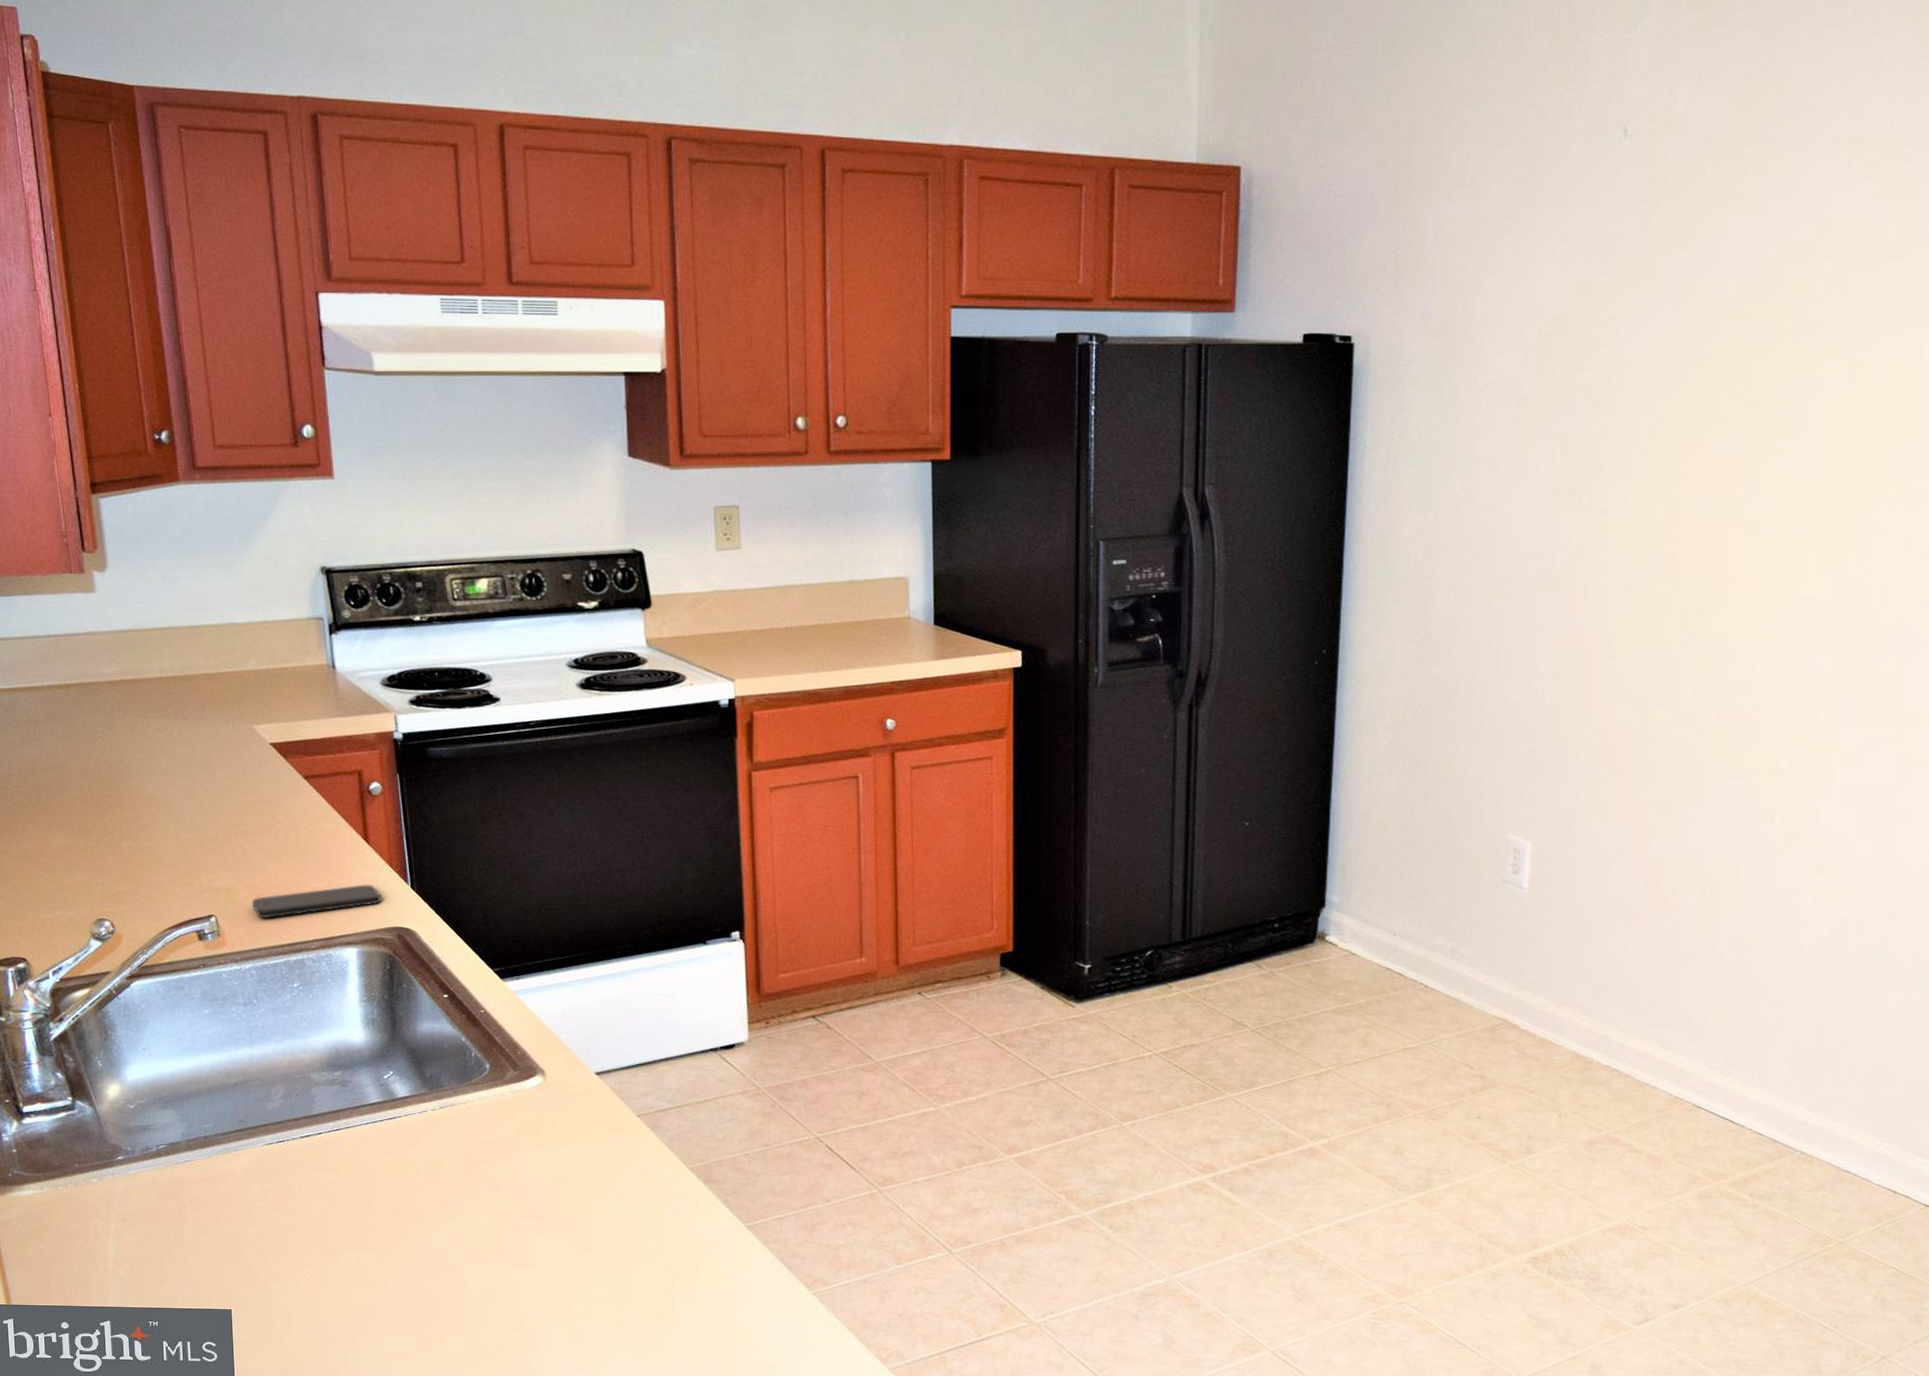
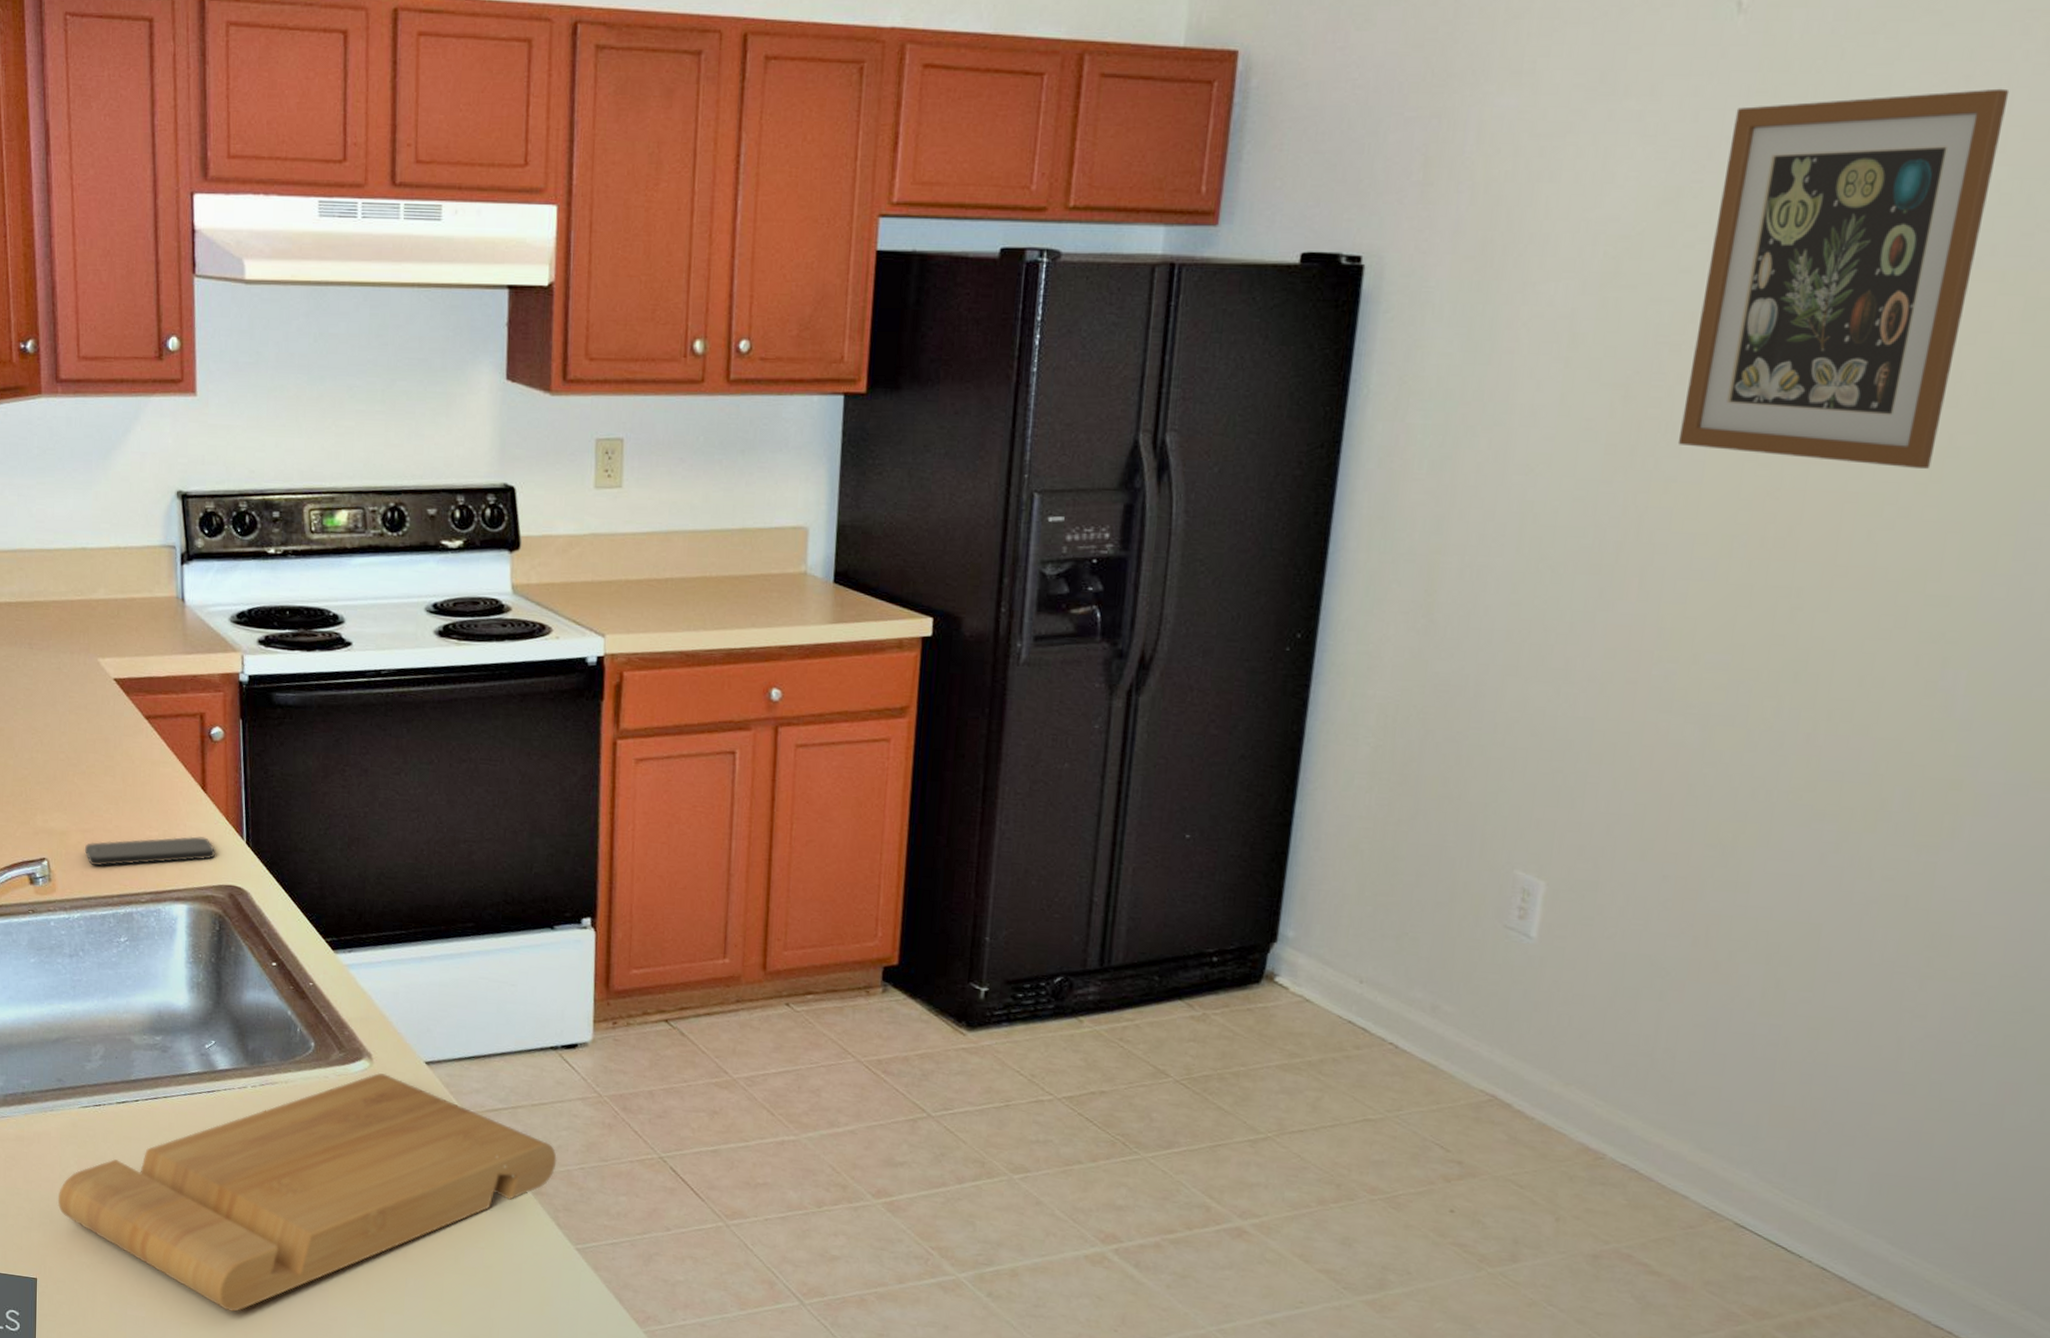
cutting board: none [247,1087,723,1319] -> present [57,1073,557,1312]
wall art: none [1605,198,1826,497] -> present [1677,88,2010,469]

